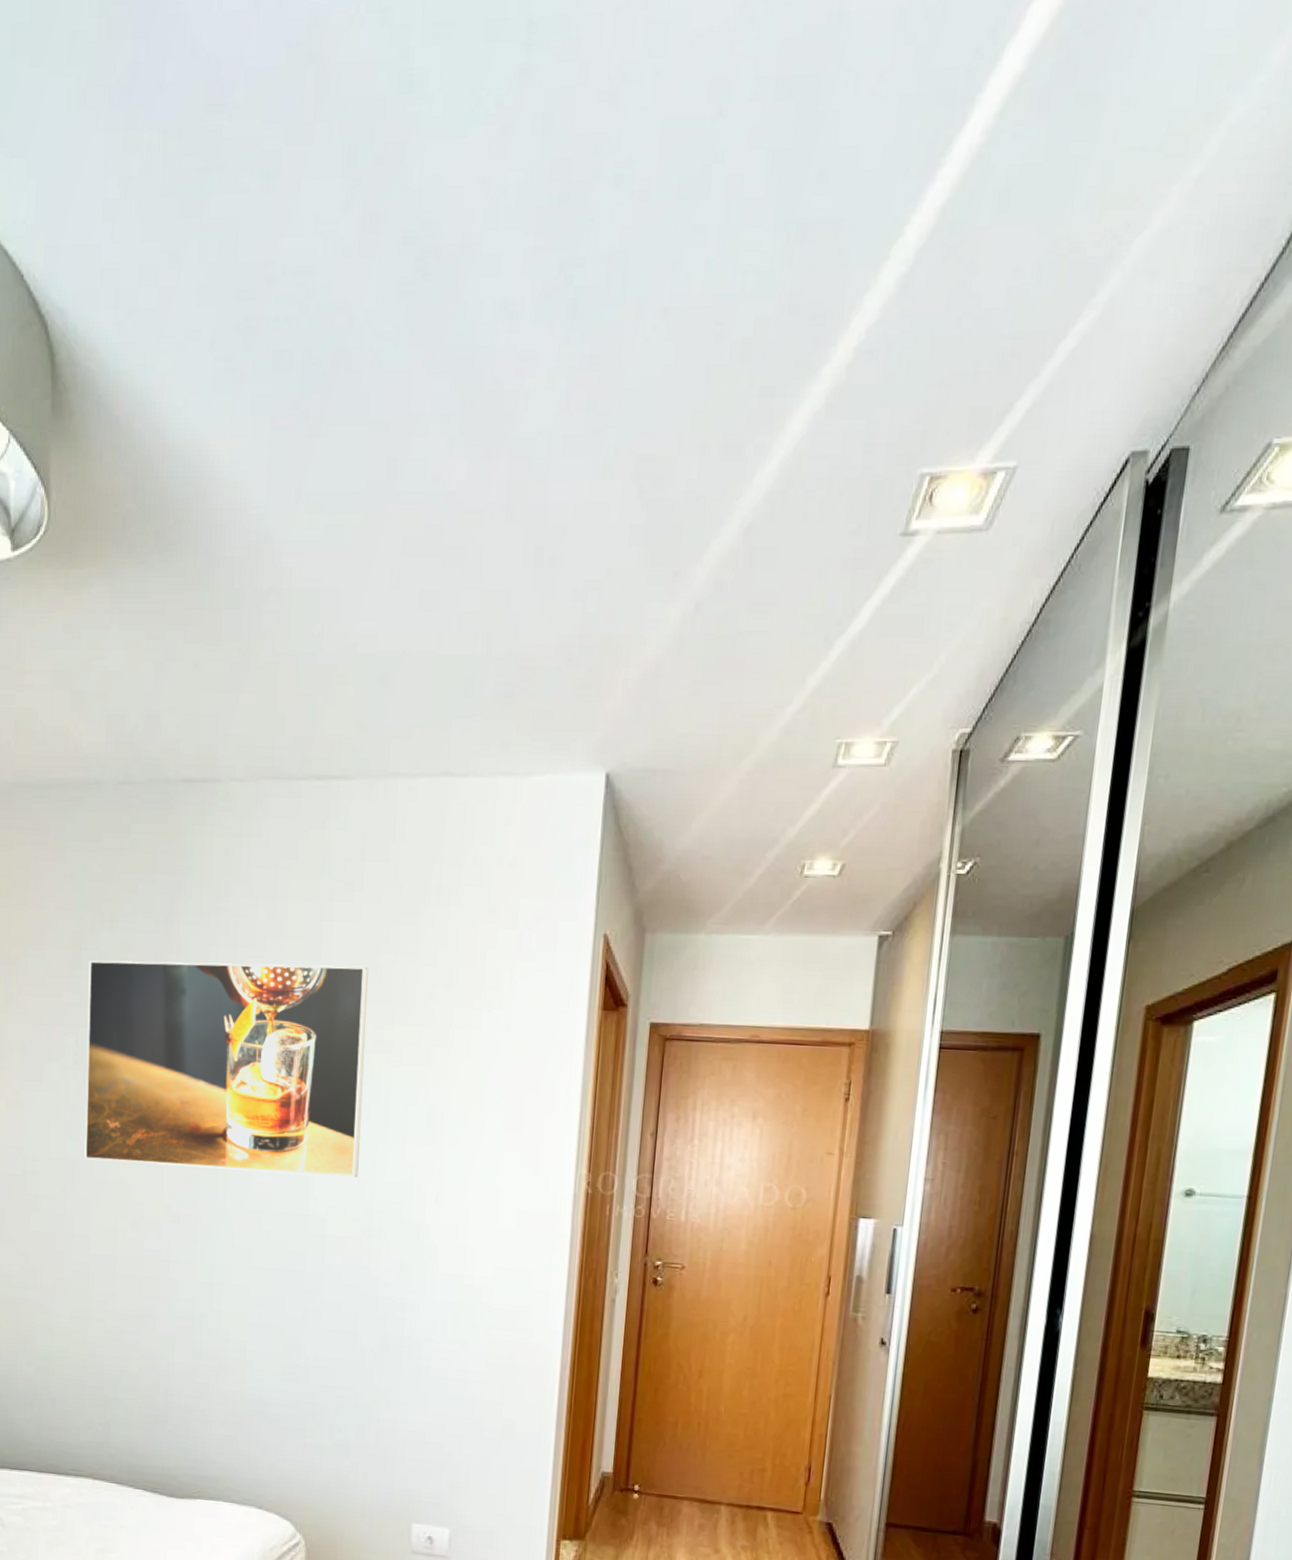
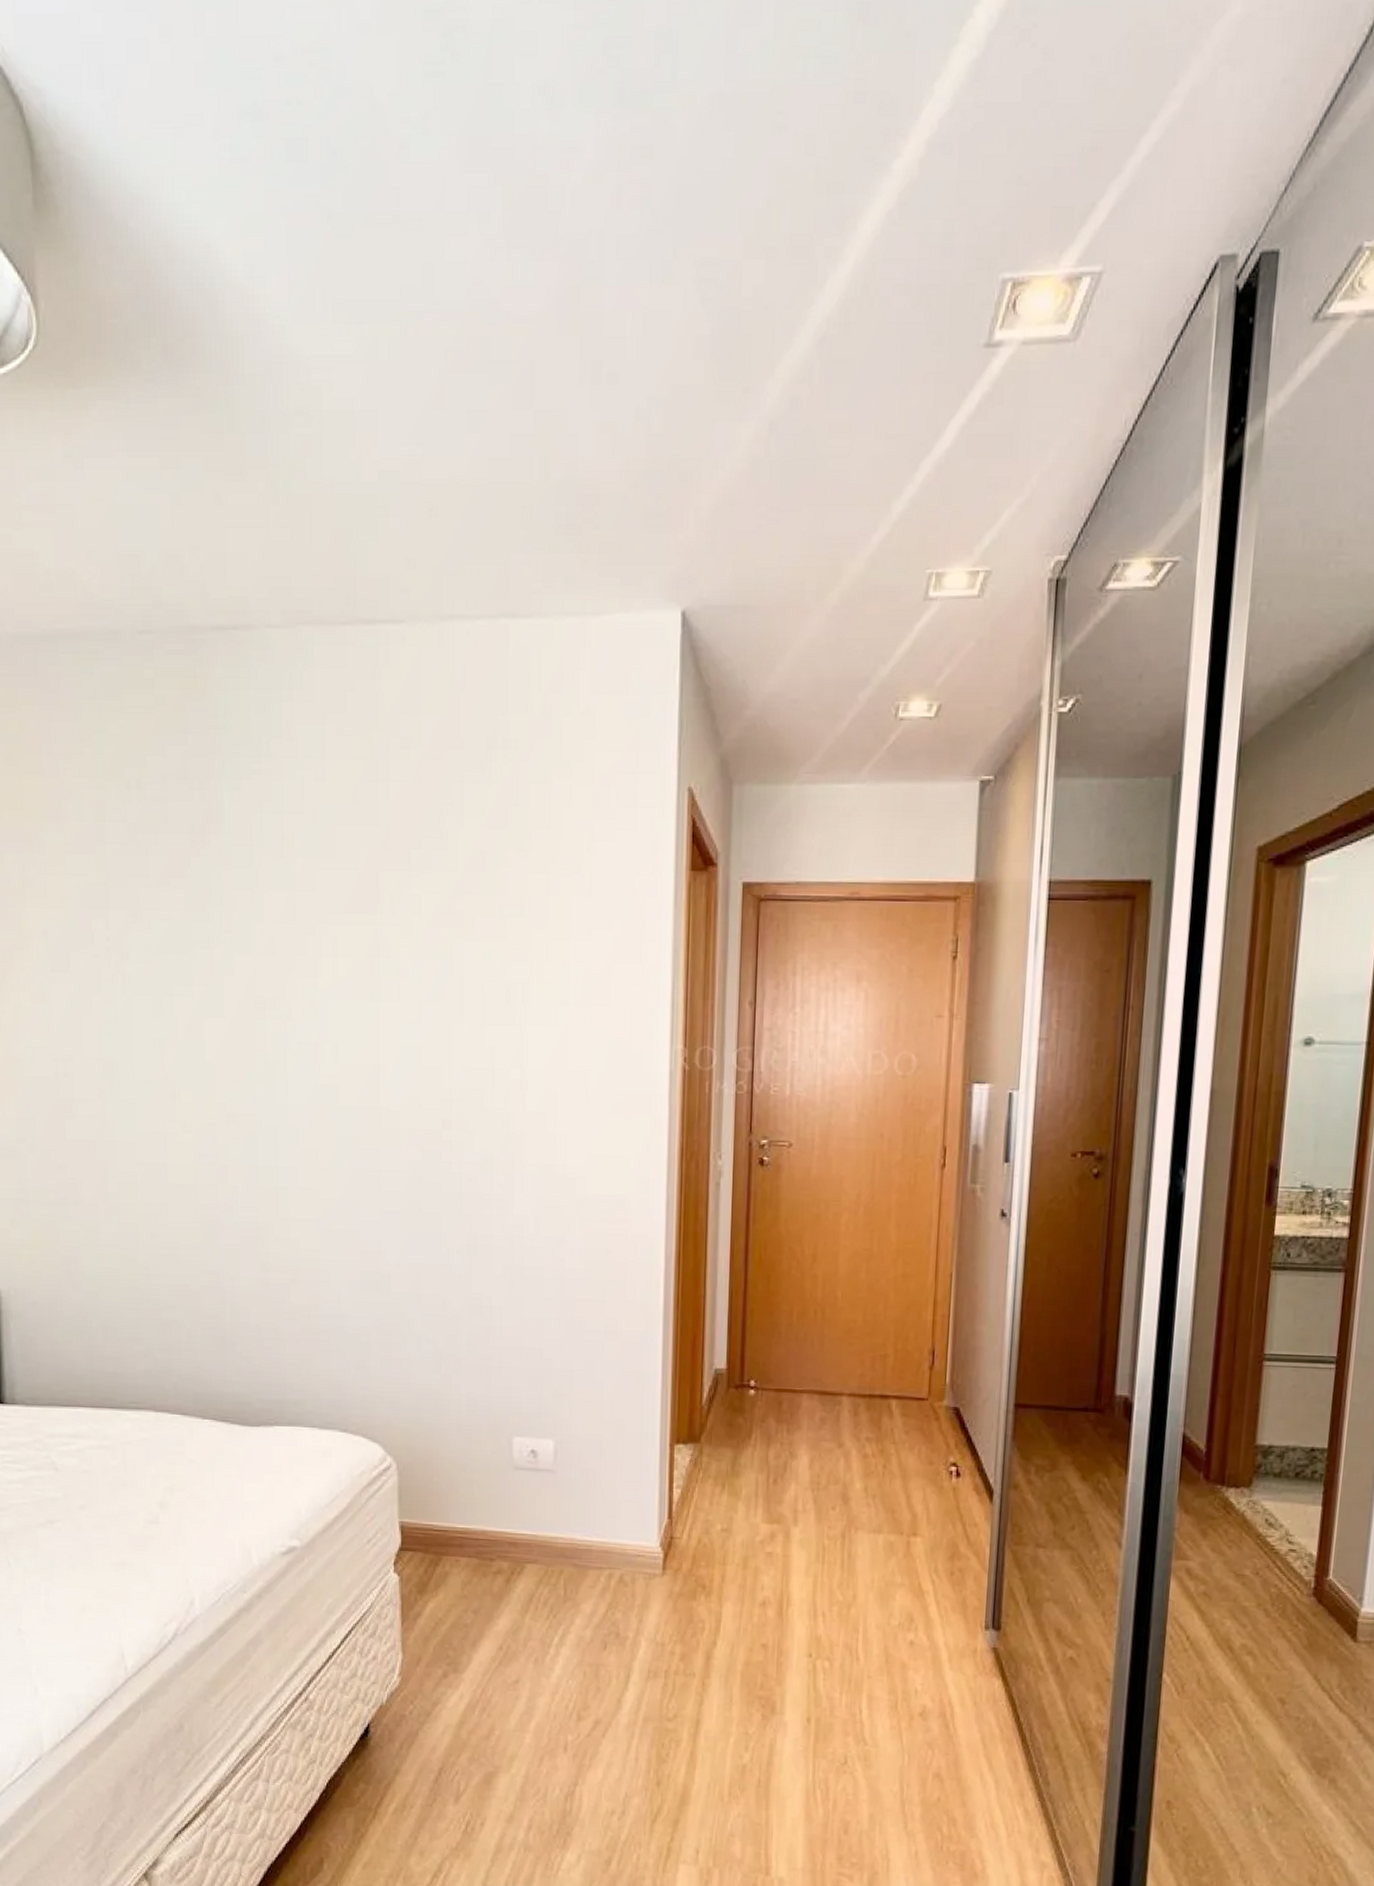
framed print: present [84,960,368,1177] -> none [115,830,433,1064]

